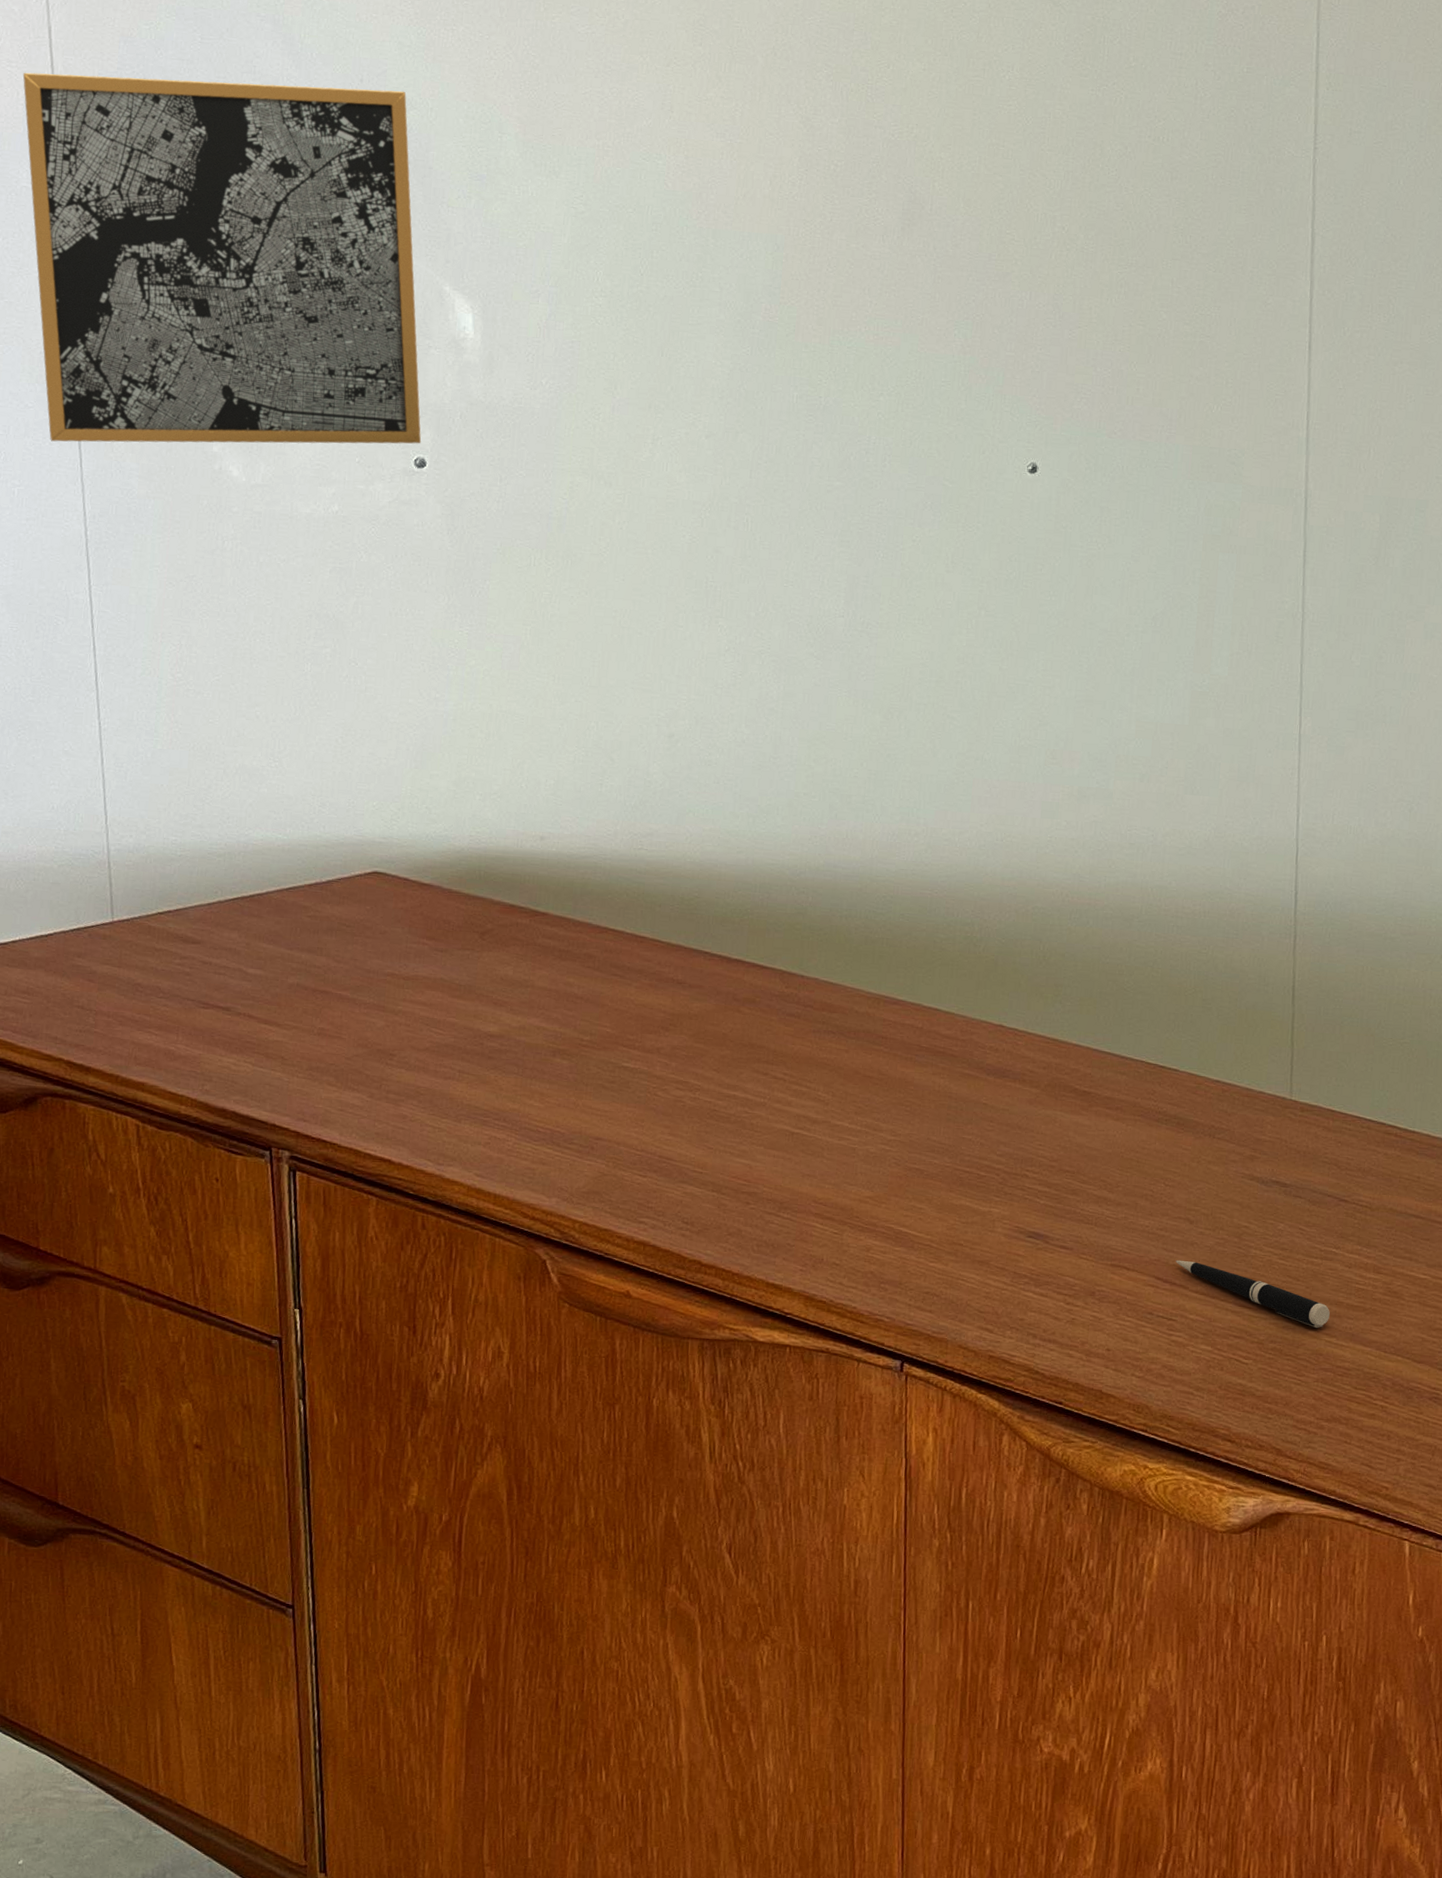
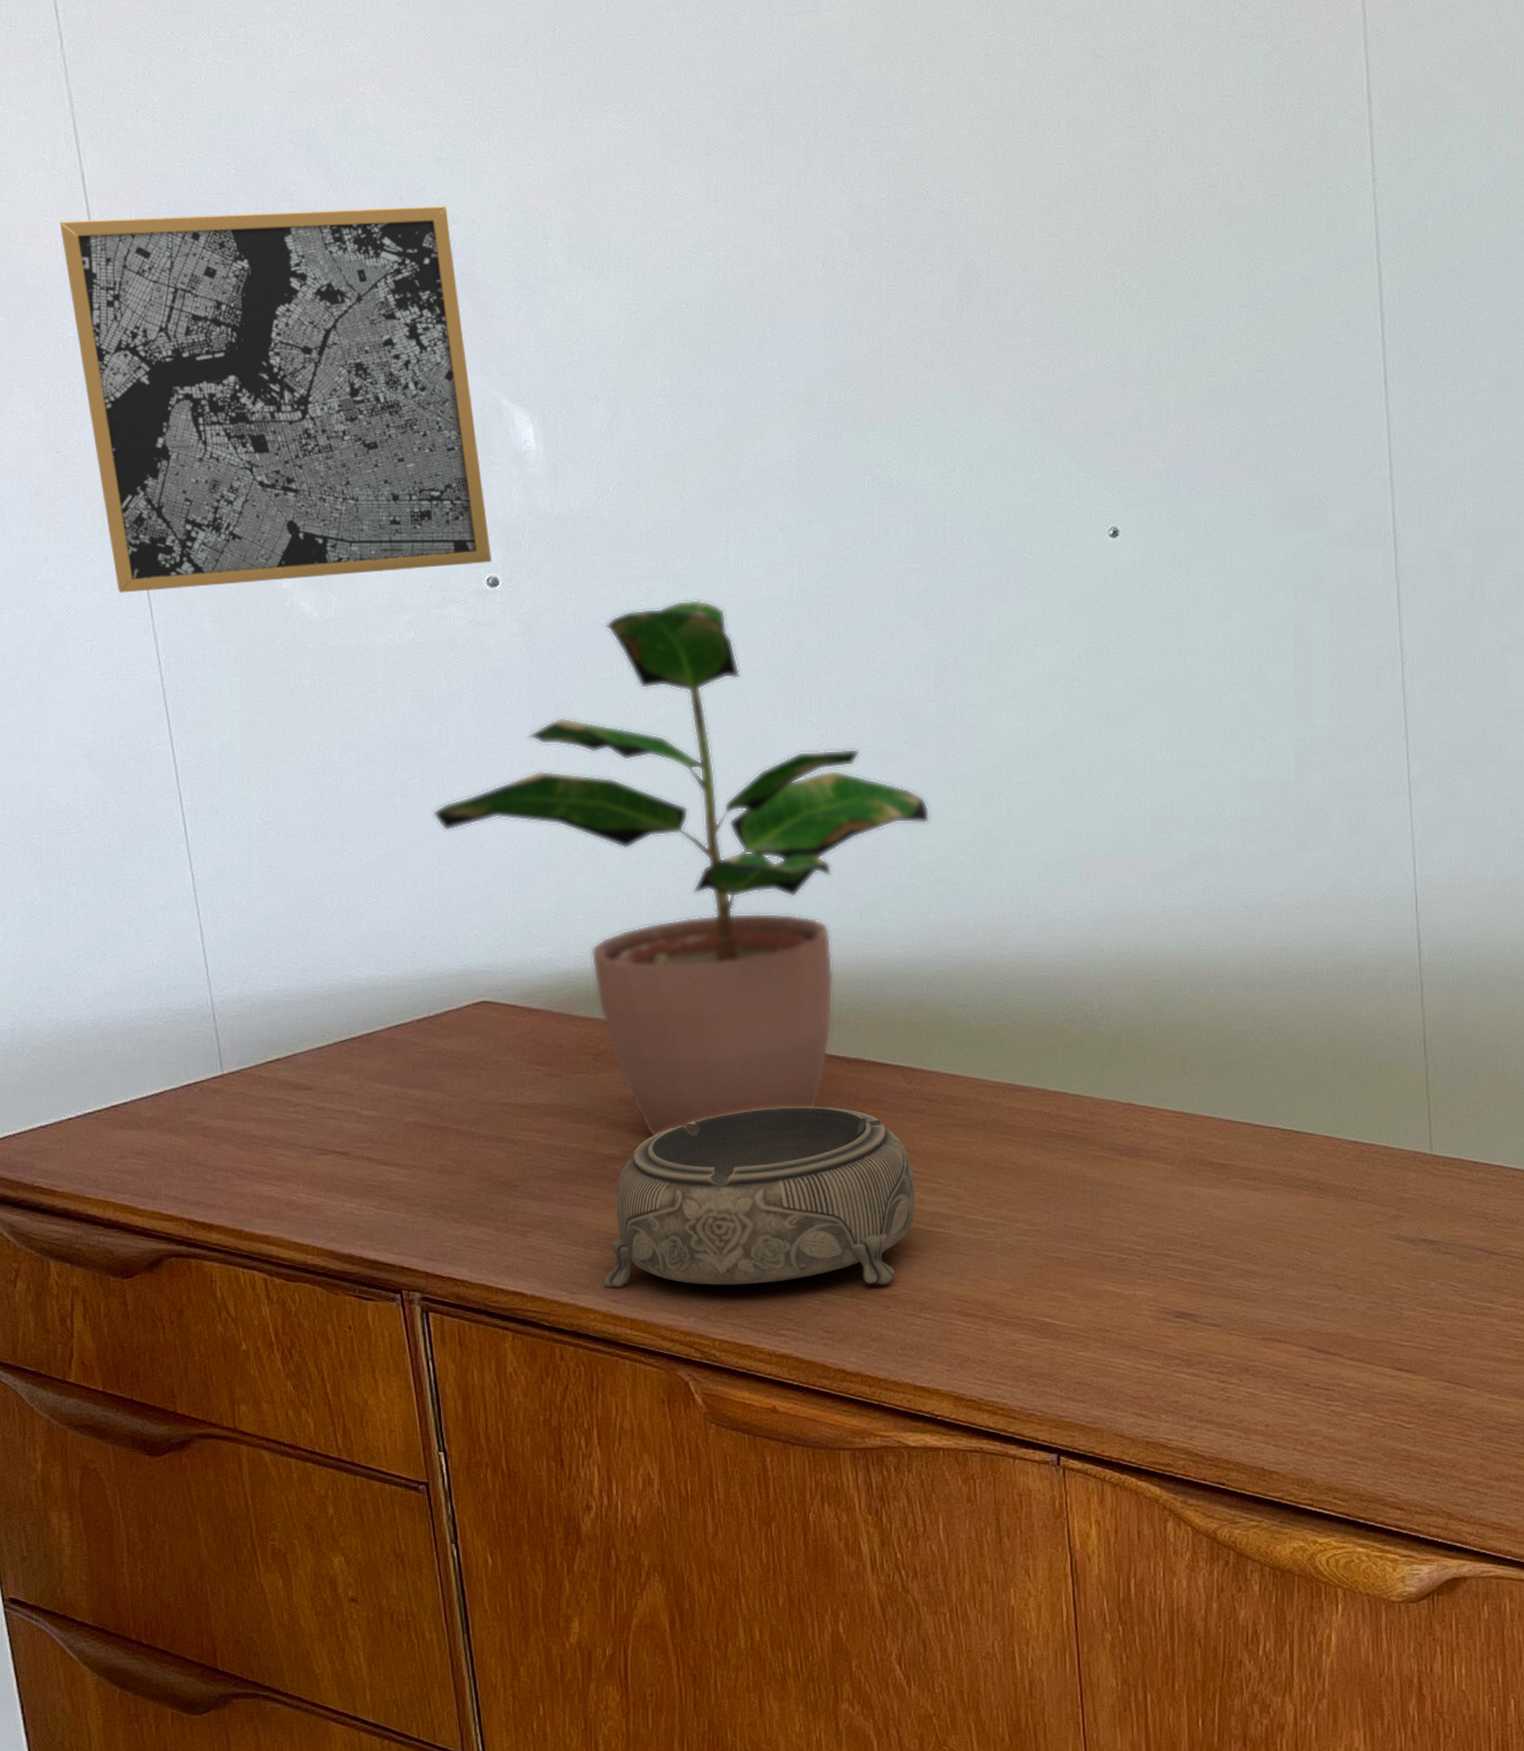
potted plant: none [342,497,830,1018] -> present [433,599,930,1136]
decorative bowl: none [470,999,784,1182] -> present [603,1104,916,1288]
pen: present [1176,1259,1330,1329] -> none [1328,1328,1490,1387]

